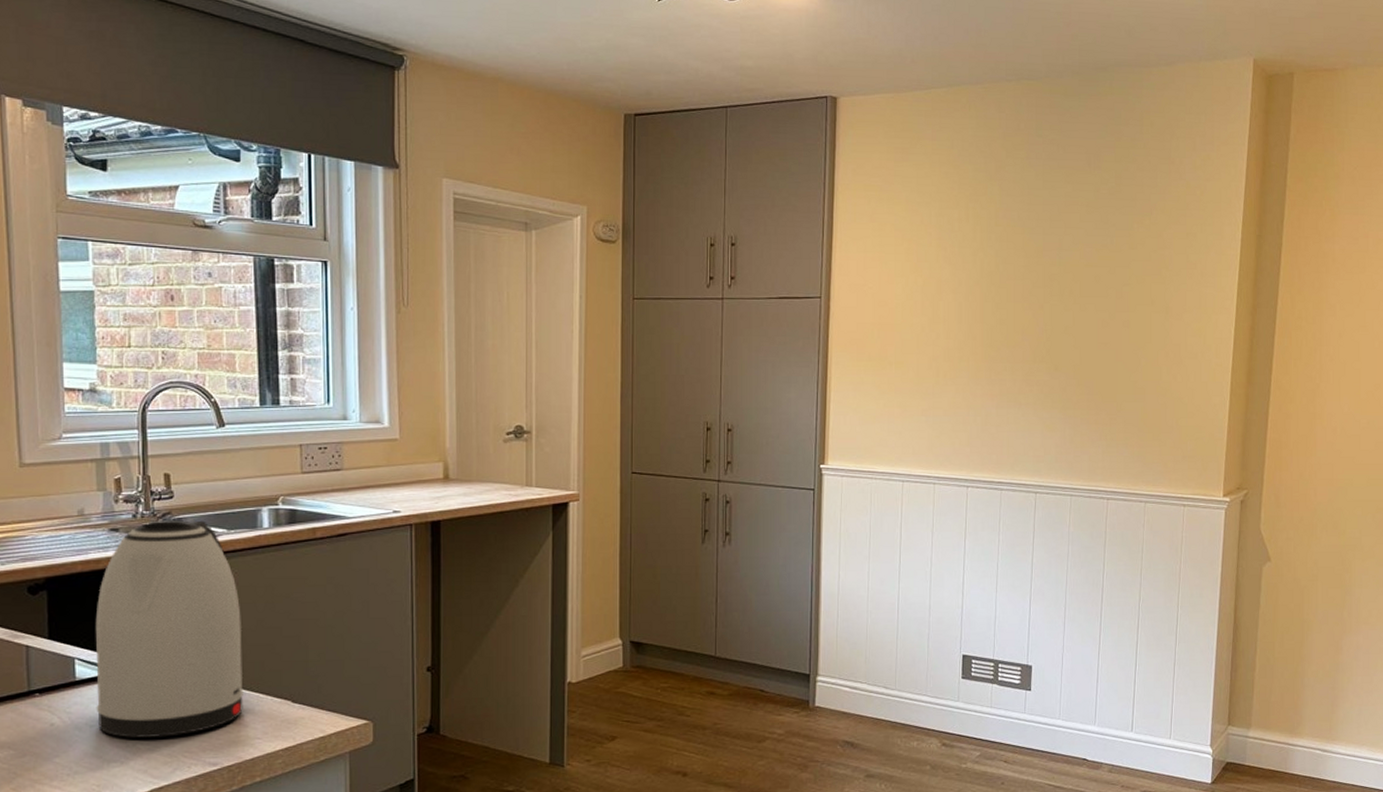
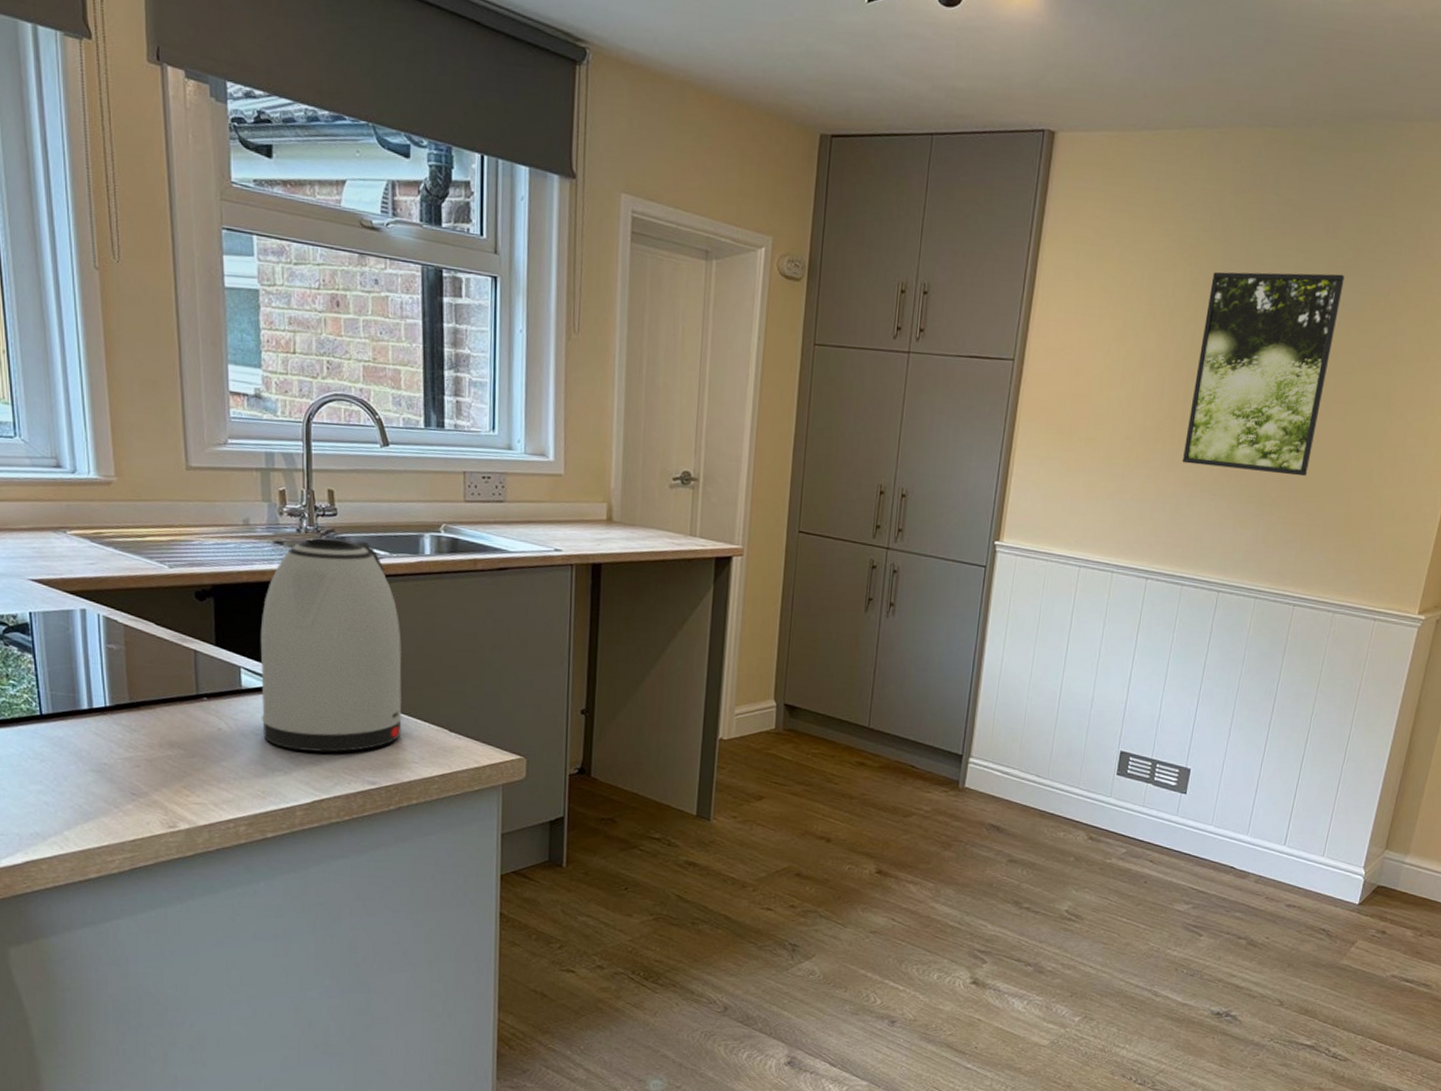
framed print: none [987,199,1111,380] -> present [1182,272,1345,477]

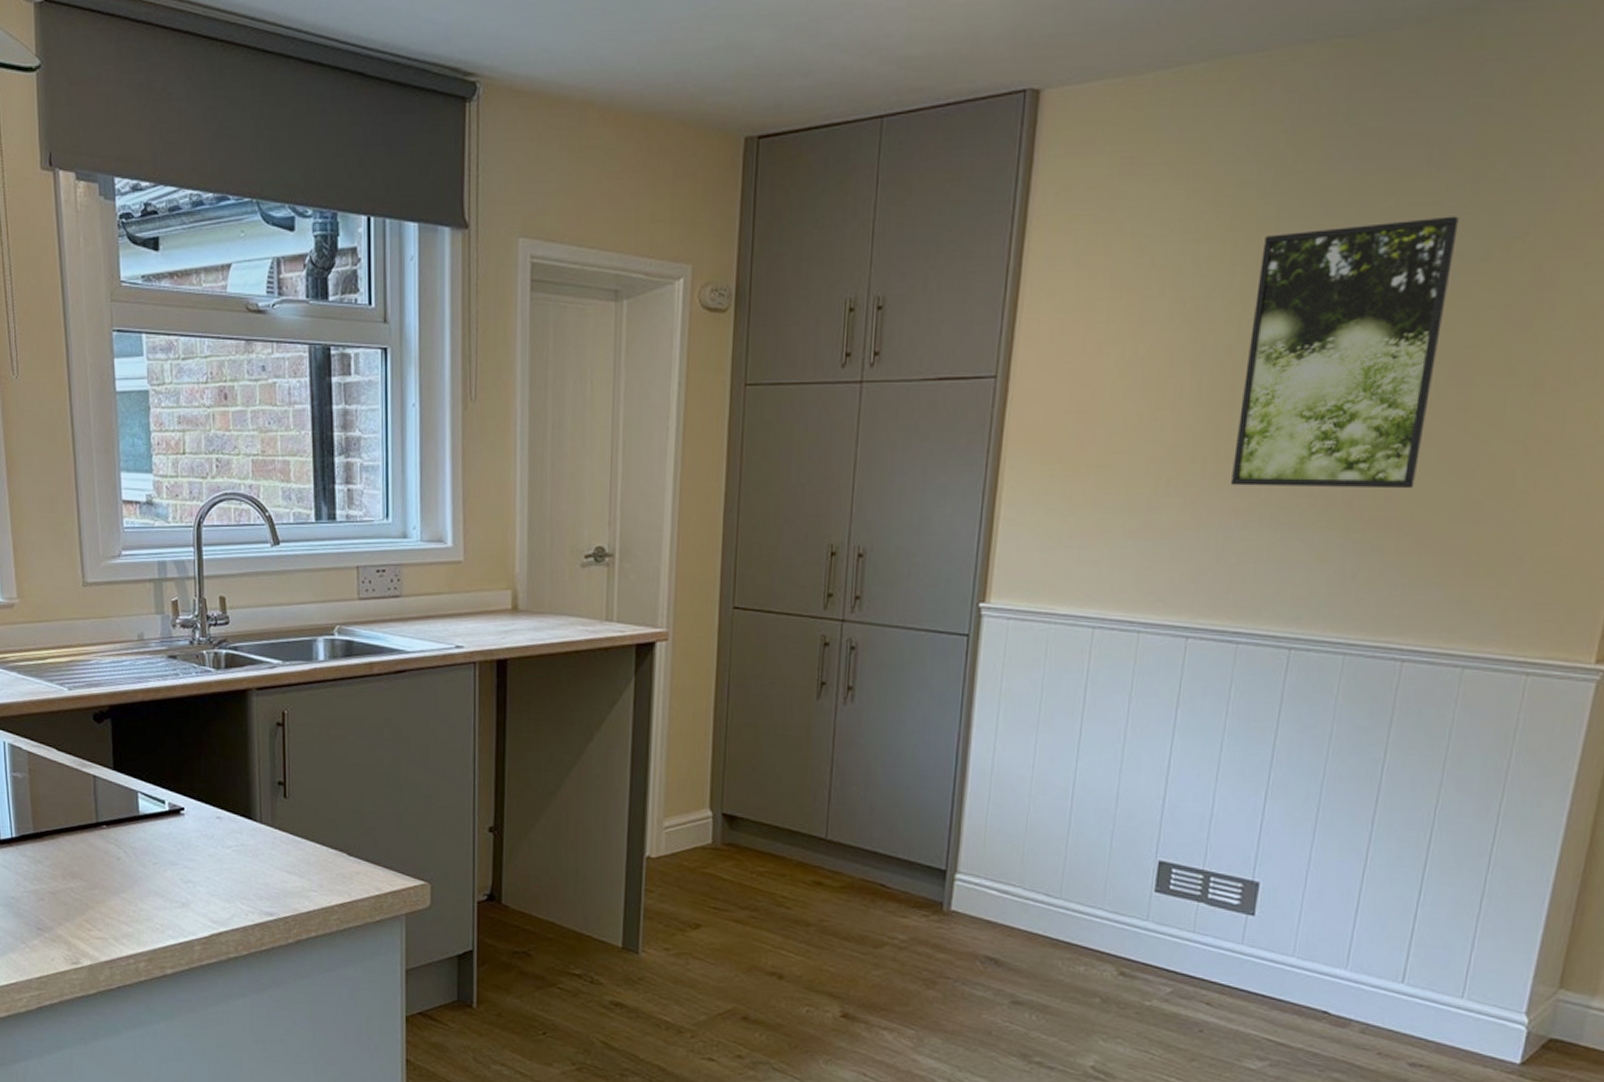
kettle: present [260,537,402,752] -> none [156,648,299,881]

